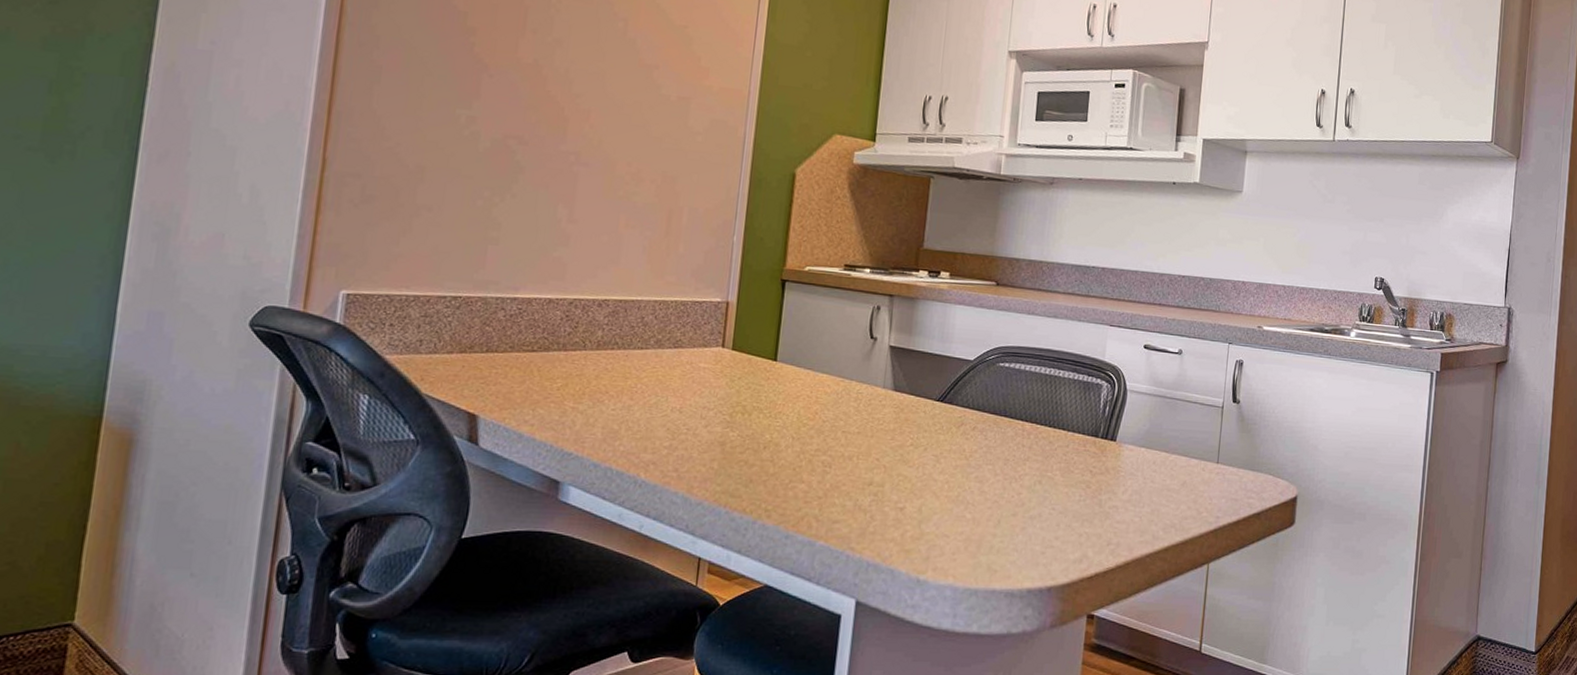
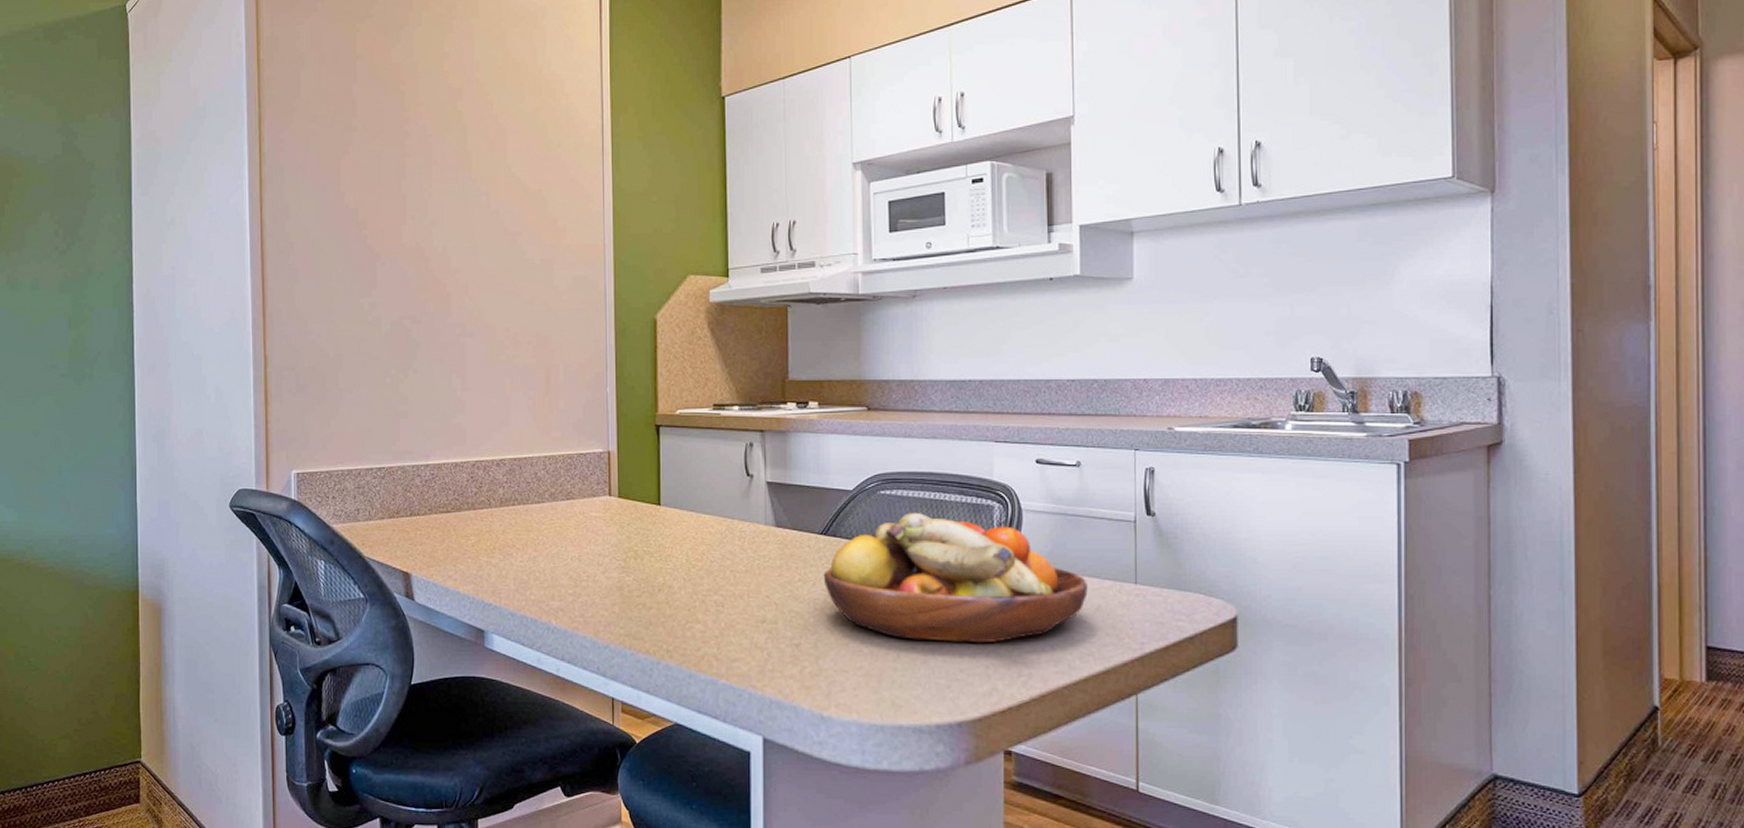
fruit bowl: none [935,385,1177,513] -> present [823,512,1088,644]

